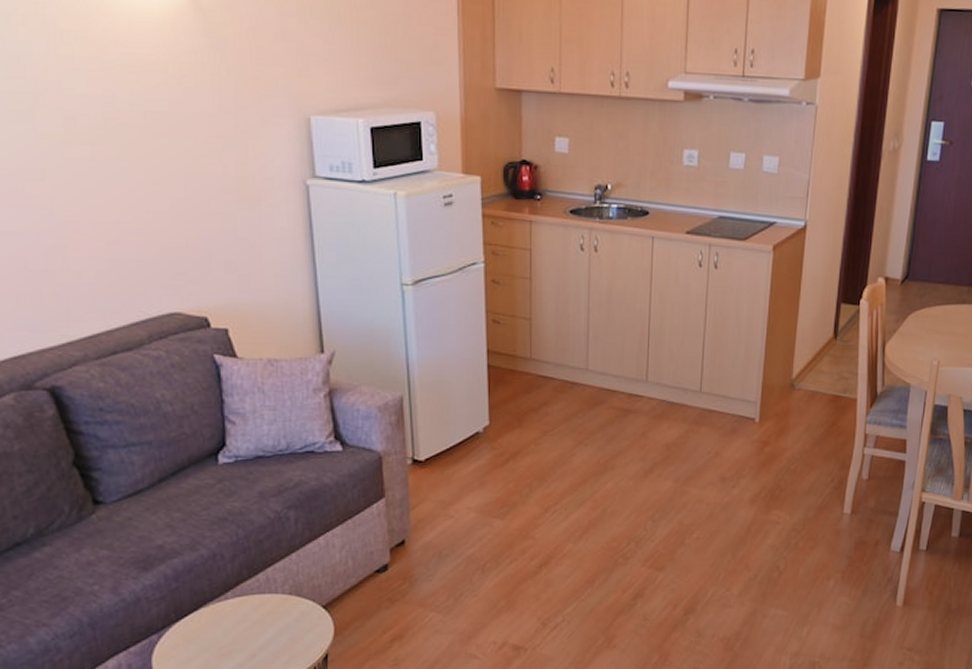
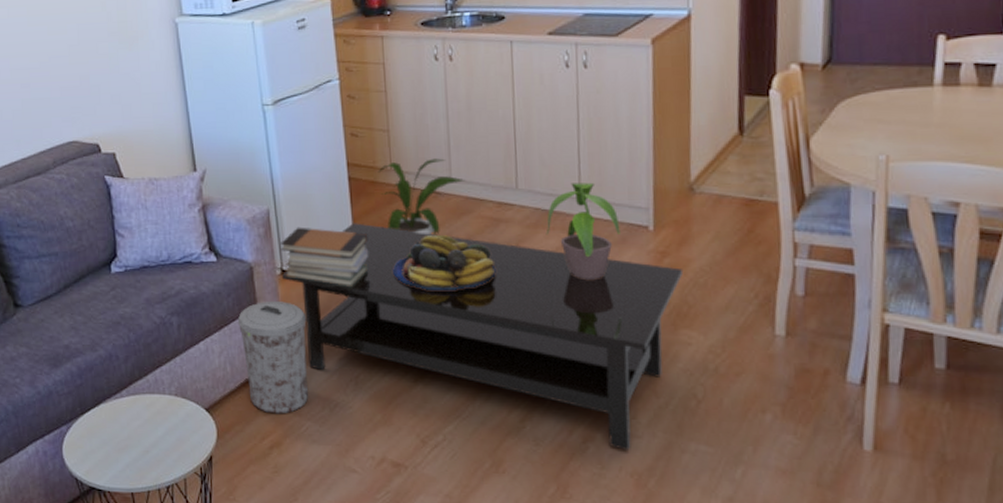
trash can: none [363,492,436,607] -> present [238,302,309,414]
coffee table: none [413,412,779,619] -> present [282,223,684,450]
book stack: none [413,415,504,476] -> present [280,227,369,286]
house plant: none [517,349,601,425] -> present [378,158,466,235]
fruit bowl: none [526,425,622,480] -> present [393,235,496,292]
potted plant: none [669,377,732,467] -> present [546,182,621,279]

